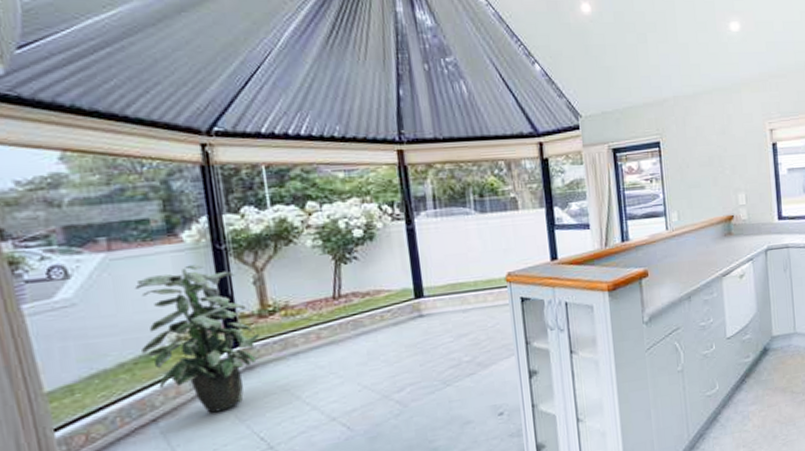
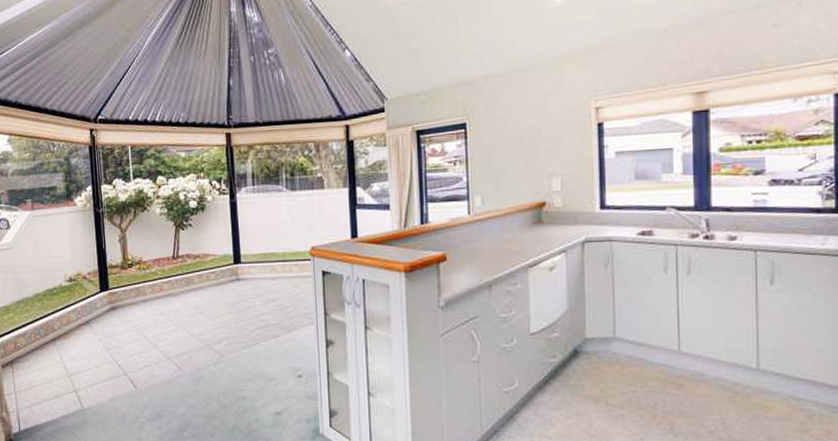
indoor plant: present [134,264,261,413] -> none [46,223,122,340]

